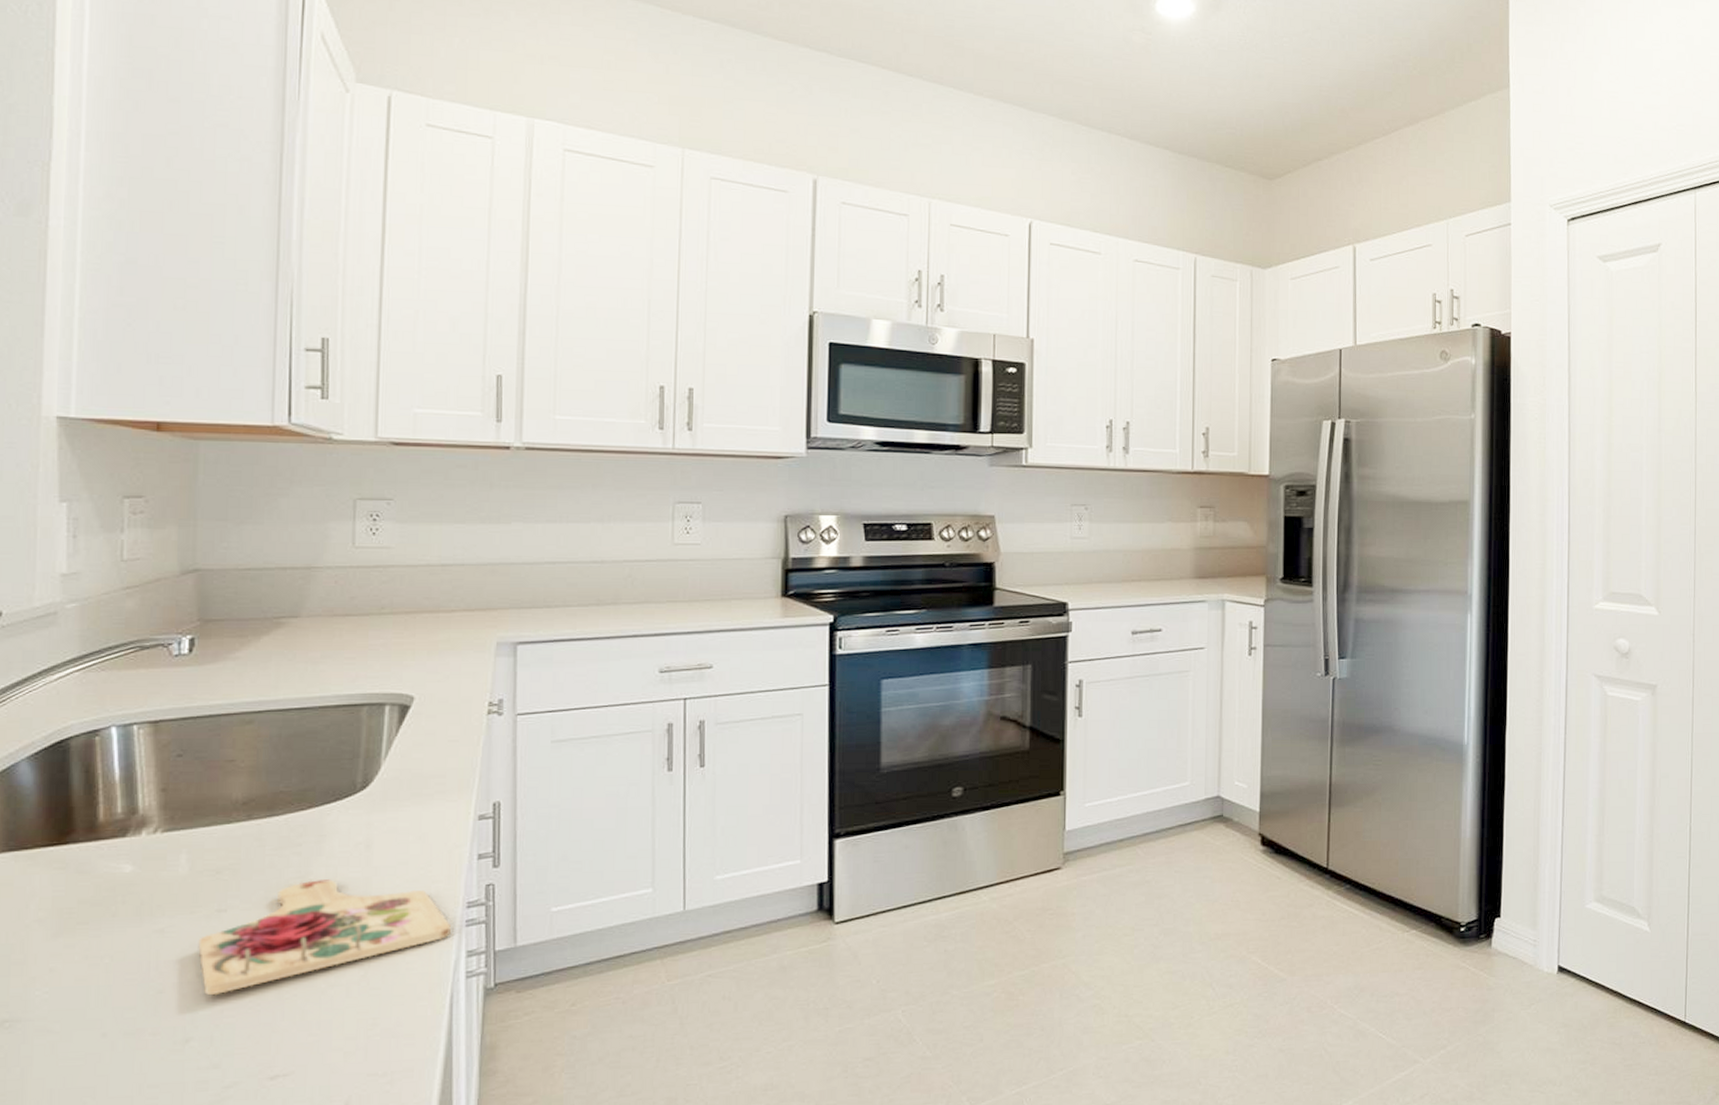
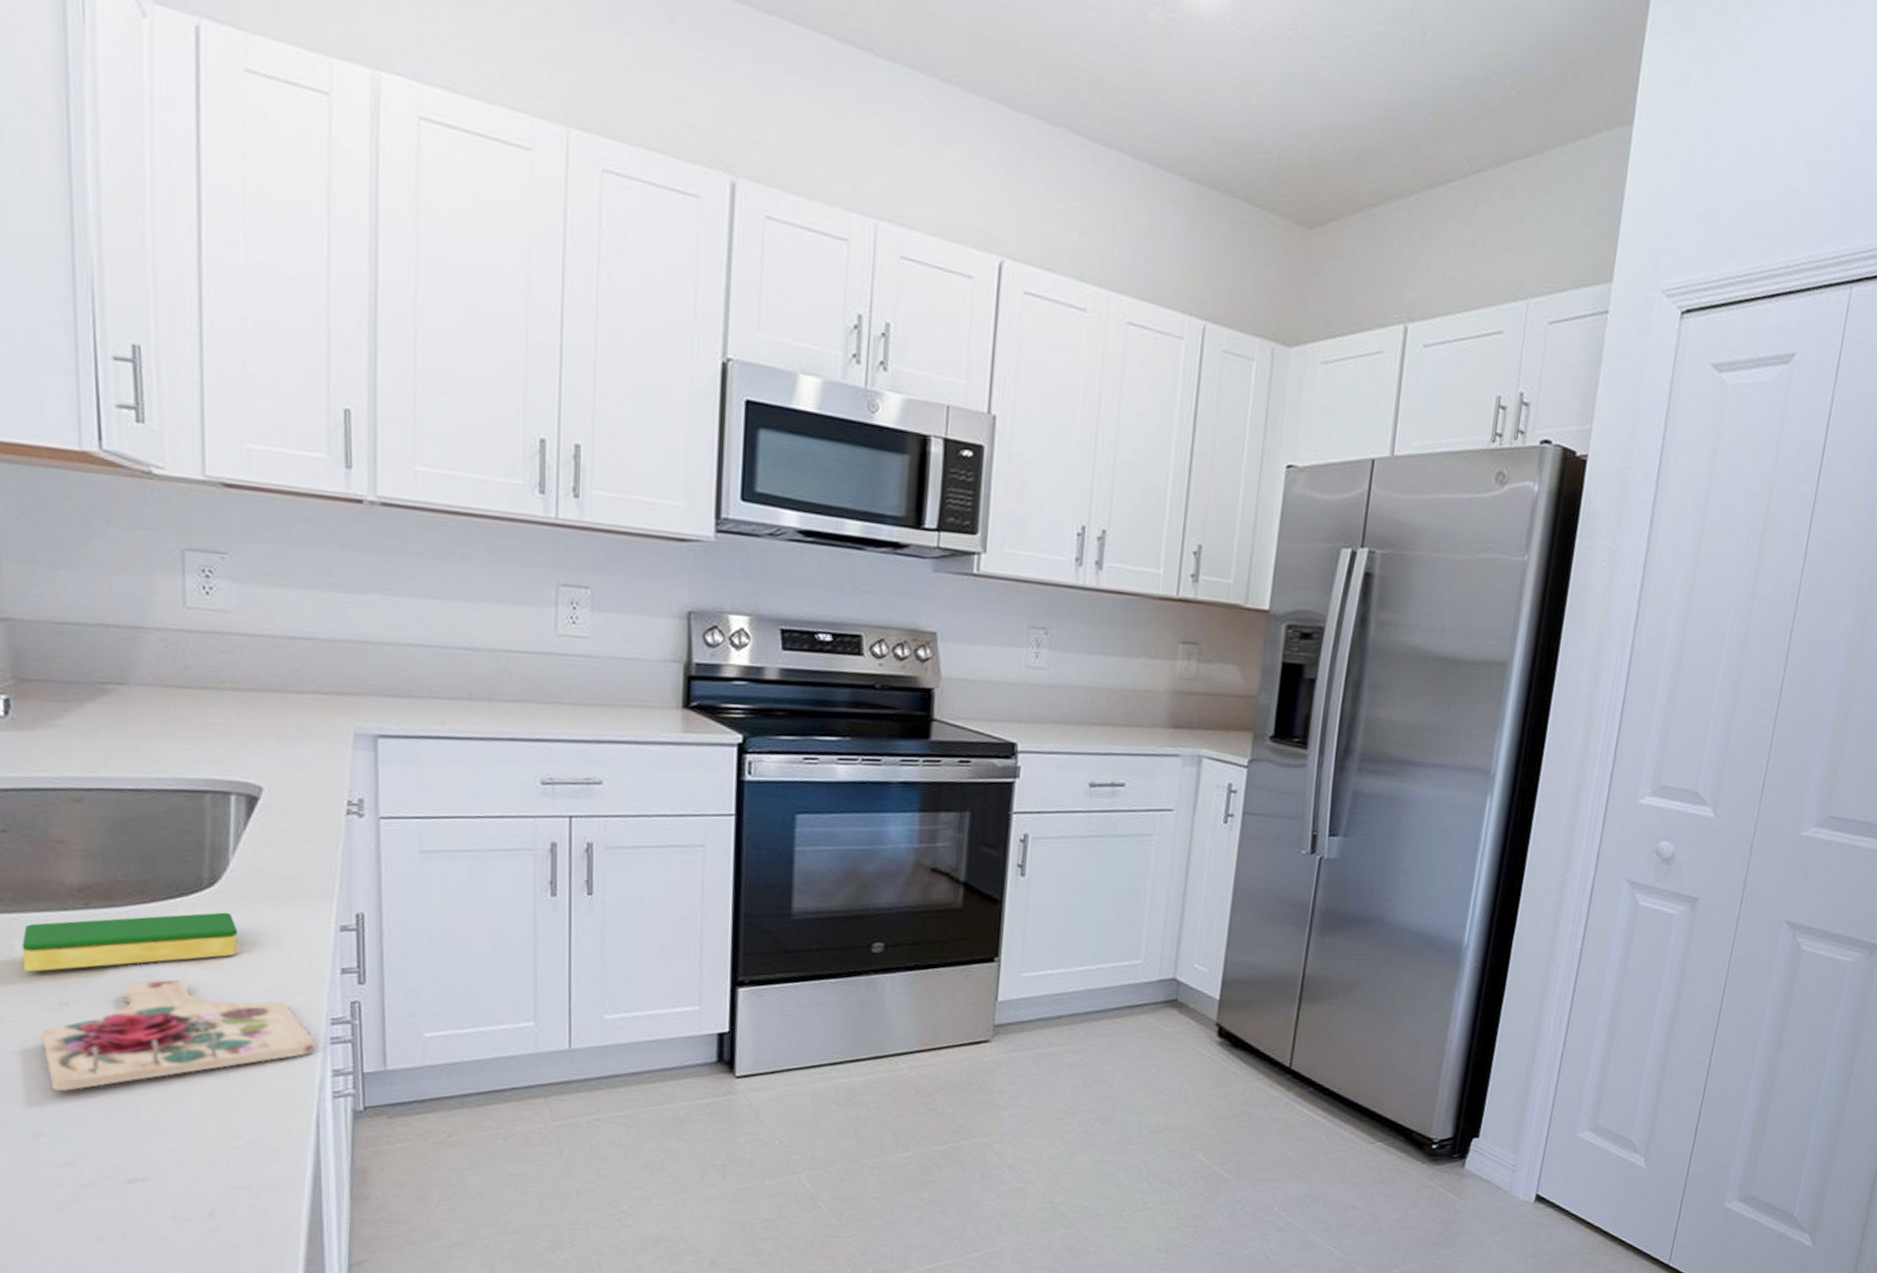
dish sponge: none [186,812,386,883] -> present [21,912,239,972]

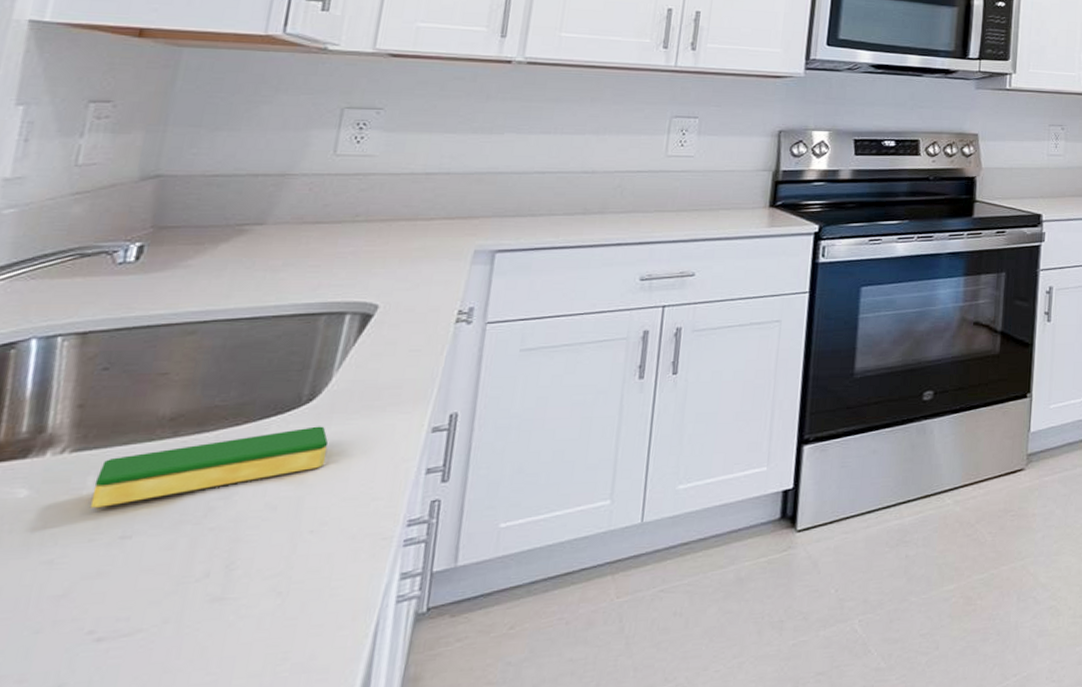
cutting board: present [41,979,314,1092] -> none [89,499,387,634]

